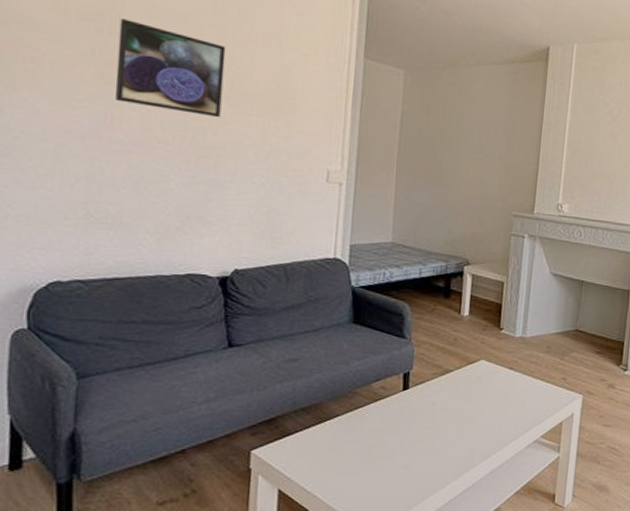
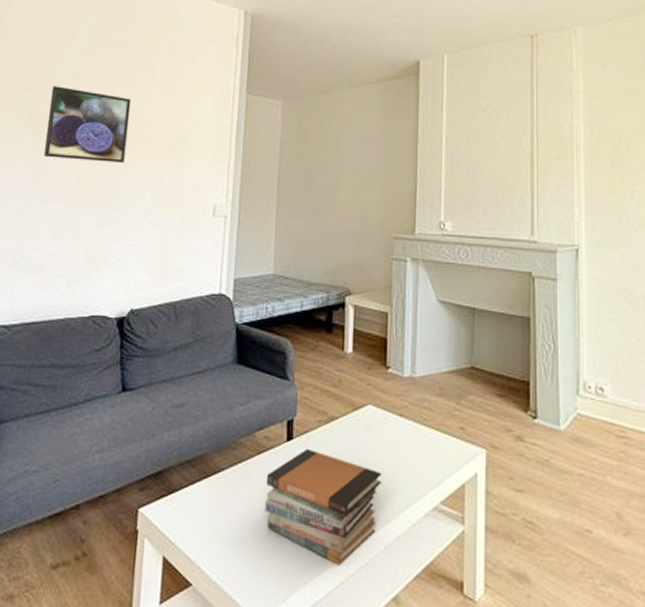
book stack: none [379,396,491,488] -> present [264,448,381,566]

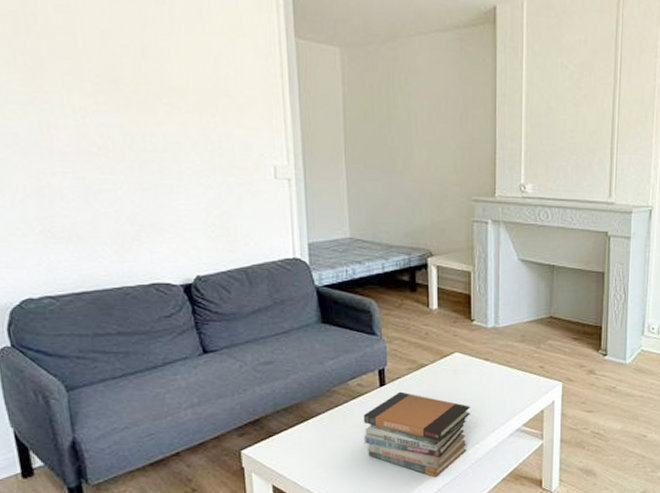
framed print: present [44,86,132,164] -> none [35,16,156,118]

